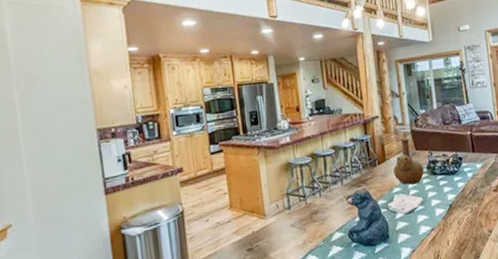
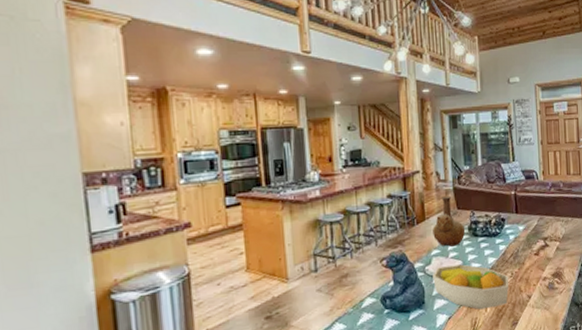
fruit bowl: none [395,201,469,243] -> present [433,264,509,309]

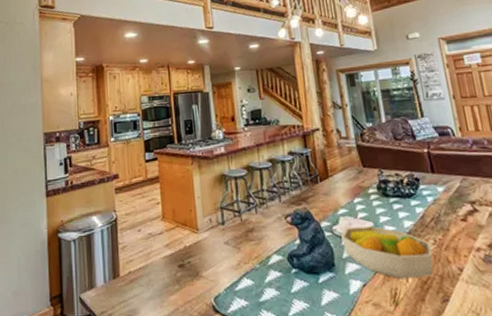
vase: present [433,196,466,247] -> none [337,153,375,206]

